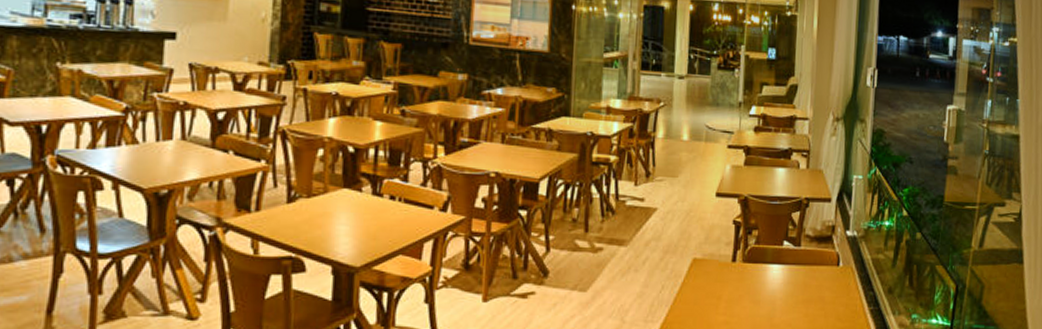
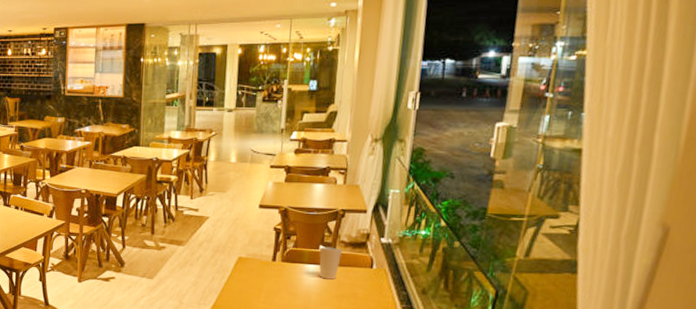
cup: none [783,242,808,282] -> present [319,246,343,280]

